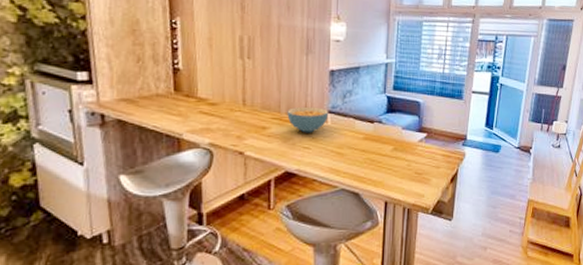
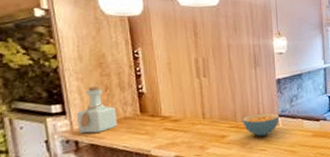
bottle: none [104,55,149,108] -> present [76,86,118,134]

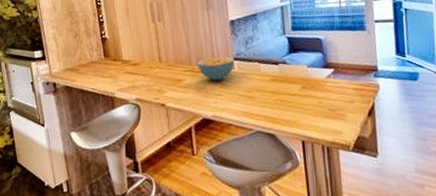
bottle: present [76,86,118,134] -> none [53,33,86,77]

